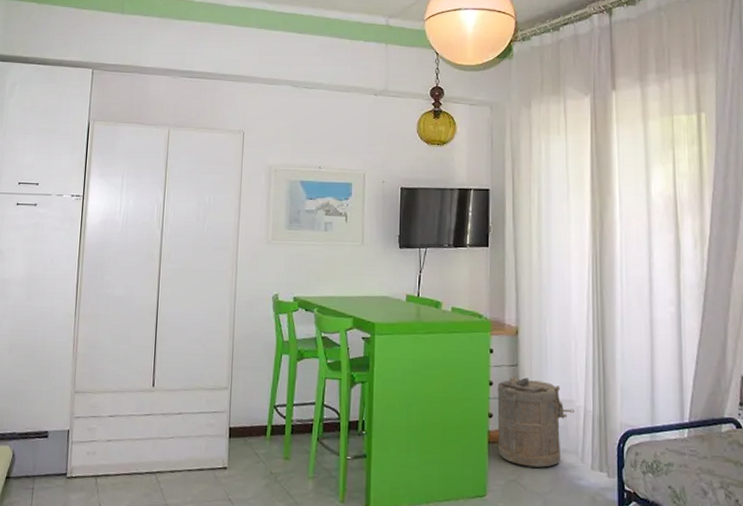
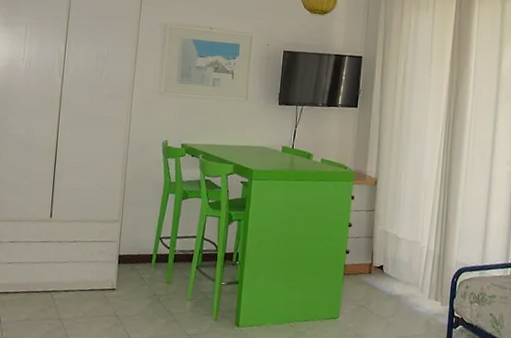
laundry hamper: present [497,377,574,468] -> none [352,220,419,296]

